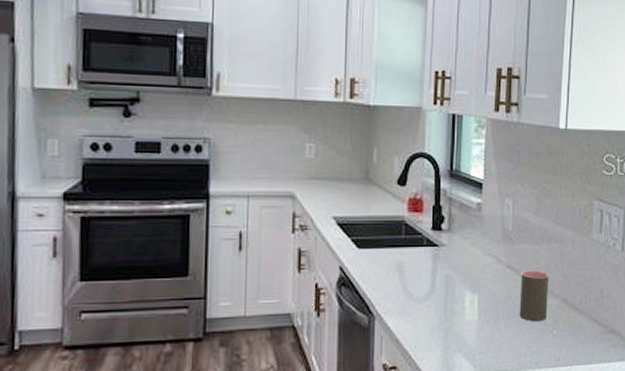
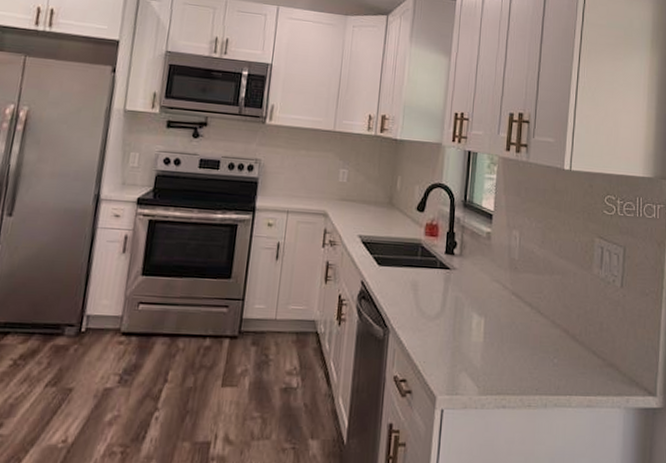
cup: present [519,270,548,322] -> none [522,299,551,349]

